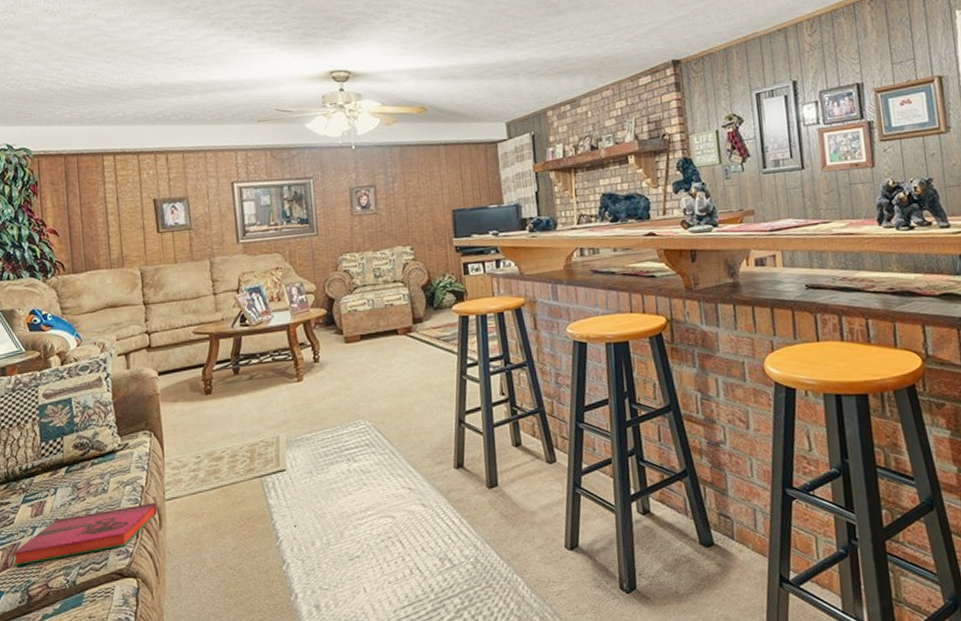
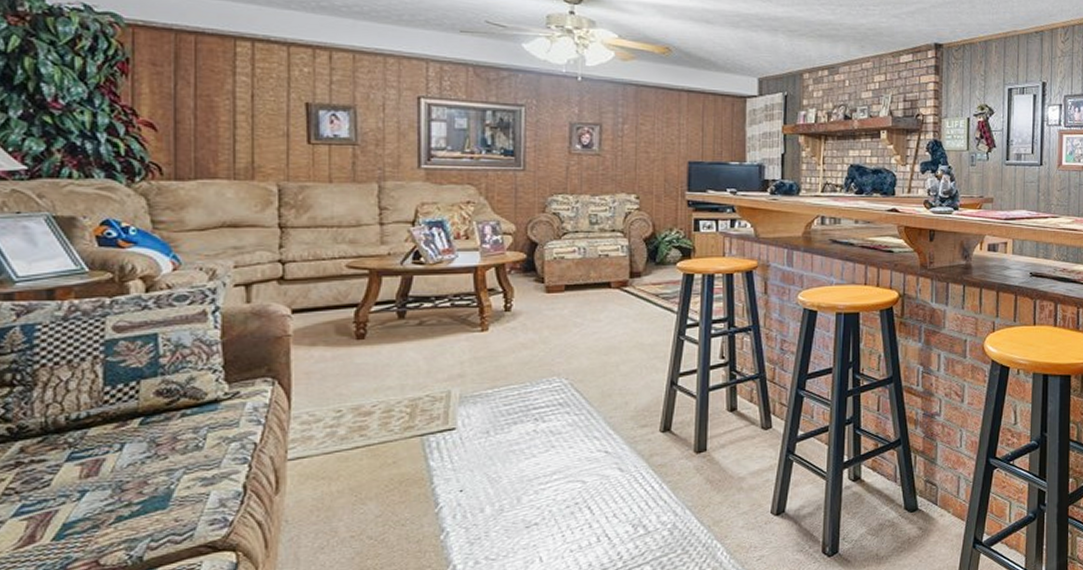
hardback book: present [12,503,157,566] -> none [44,463,273,539]

